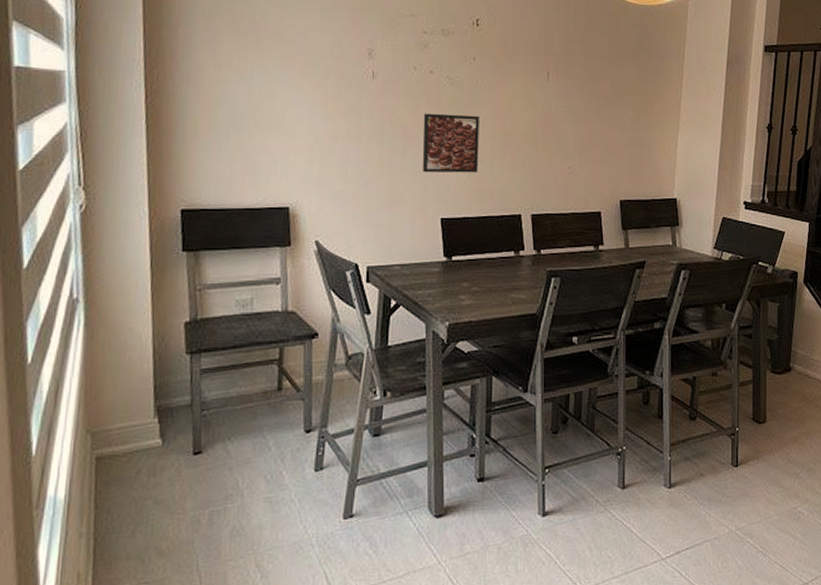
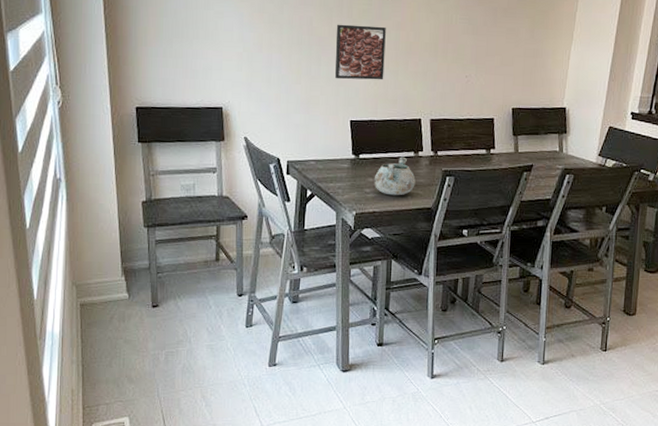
decorative bowl: none [469,257,517,302] -> present [373,156,416,196]

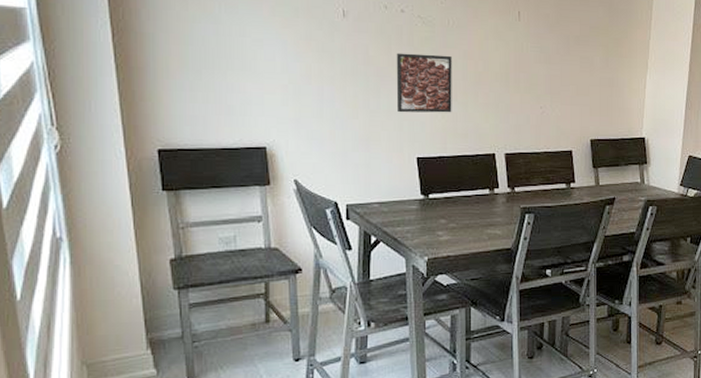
decorative bowl: present [373,156,416,196] -> none [446,195,492,237]

